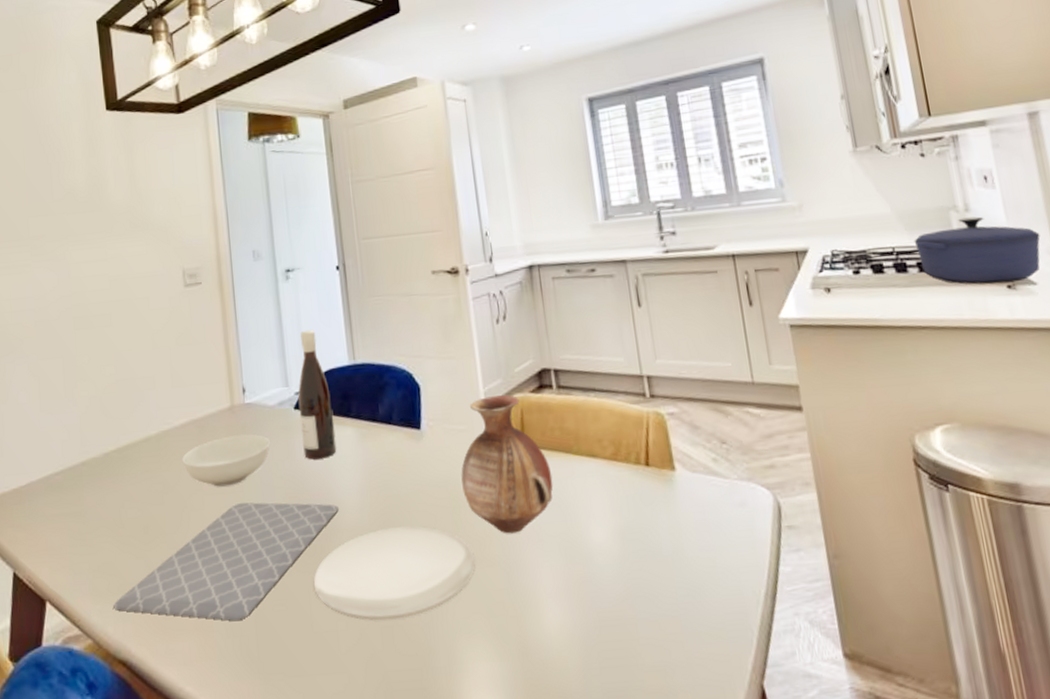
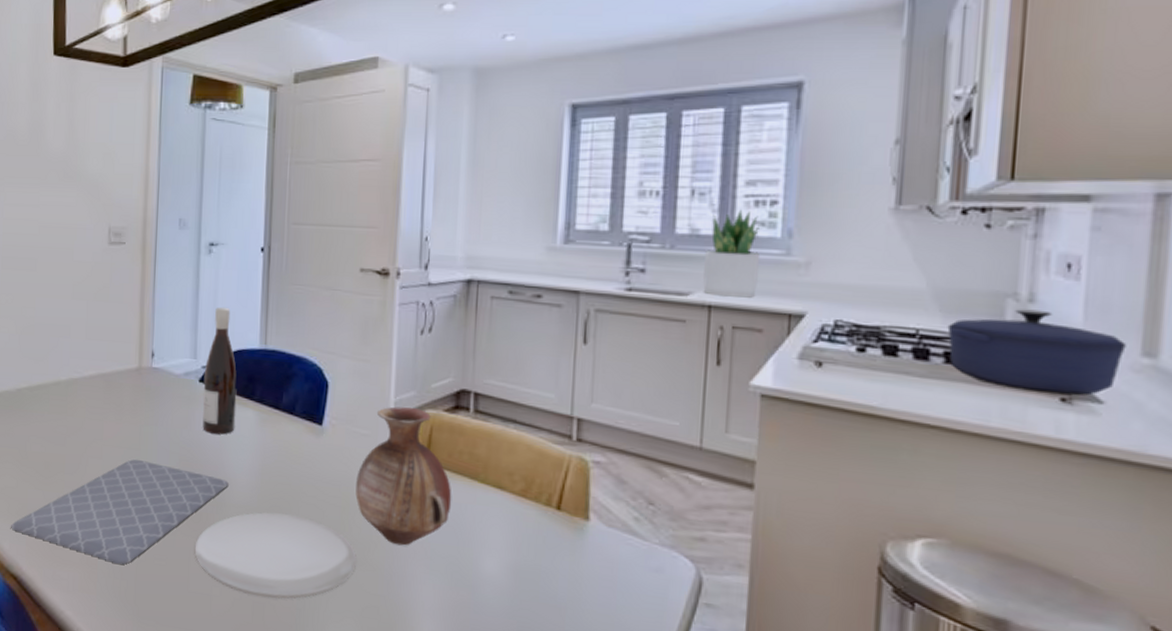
bowl: present [182,434,270,487] -> none [87,395,171,442]
planter: none [719,168,766,246] -> present [703,209,761,298]

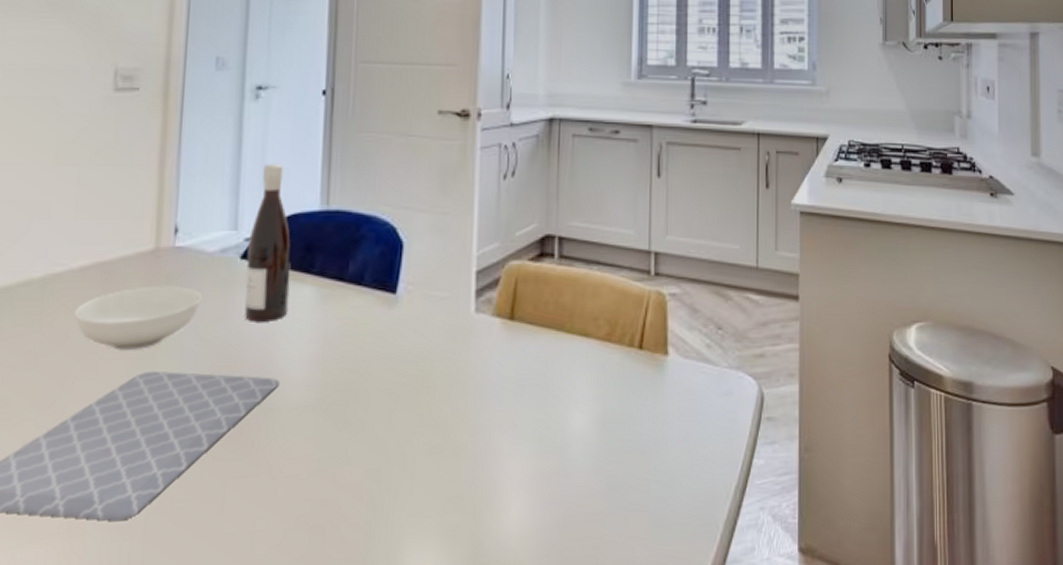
bowl: none [87,395,171,442] -> present [74,285,202,350]
plate: present [194,512,356,599] -> none [231,406,437,520]
vase: present [355,406,452,546] -> none [435,261,539,419]
planter: present [703,209,761,298] -> none [753,45,793,124]
cooking pot: present [947,309,1127,396] -> none [921,124,1023,191]

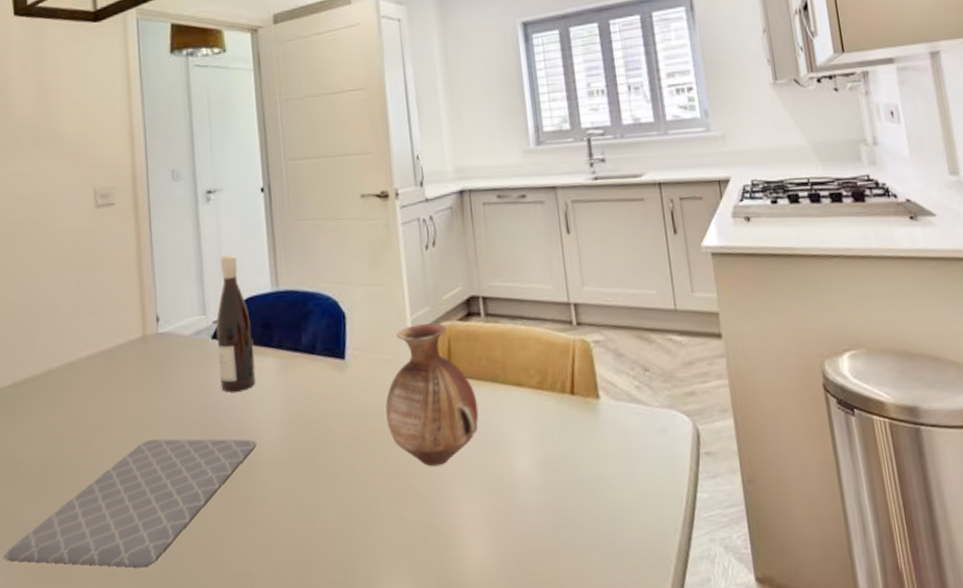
bowl: present [74,285,202,350] -> none [87,365,185,423]
vase: none [435,261,539,419] -> present [385,323,479,467]

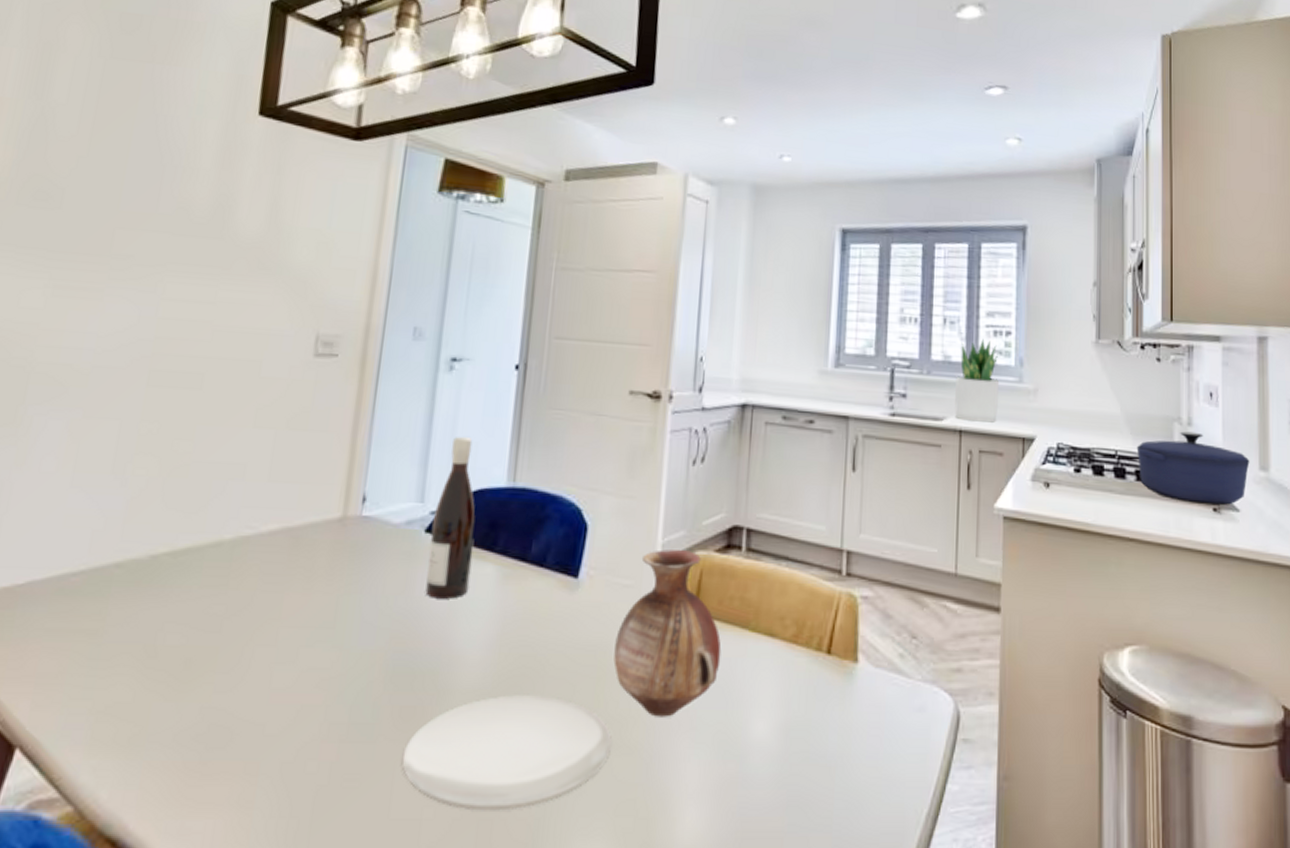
placemat: present [4,438,256,568] -> none [116,642,456,795]
plate: none [227,460,398,562] -> present [401,695,612,811]
planter: none [647,97,691,174] -> present [955,338,999,423]
cooking pot: none [827,149,940,216] -> present [1136,431,1250,506]

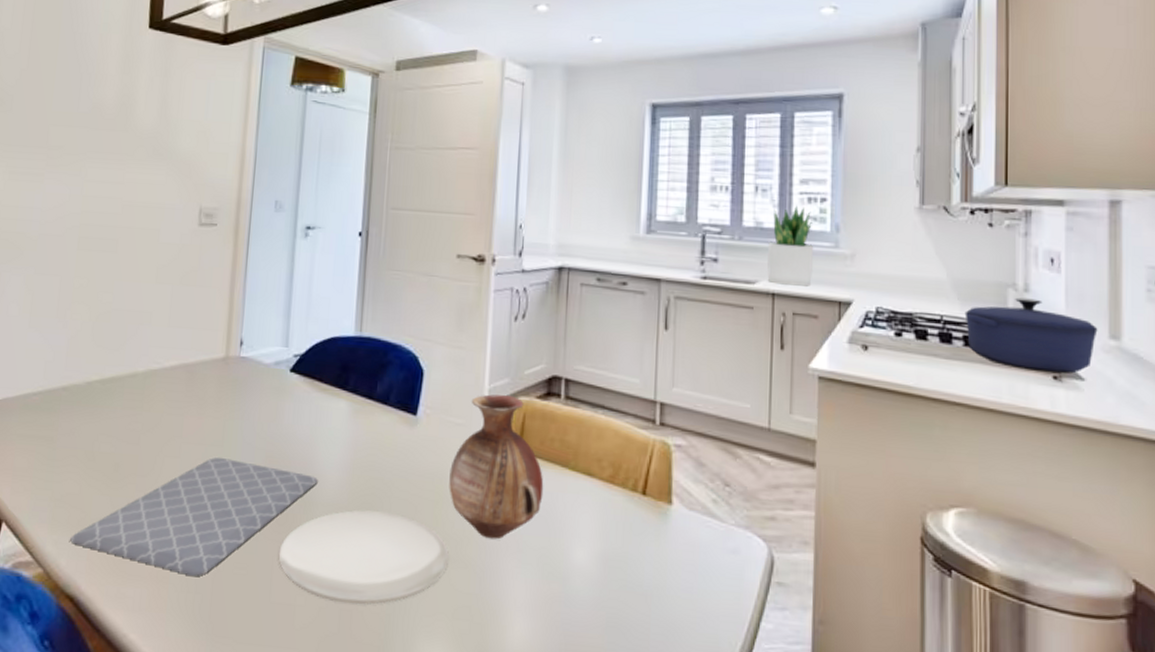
placemat: none [116,642,456,795] -> present [70,457,318,576]
bottle: present [425,436,476,599] -> none [292,292,330,428]

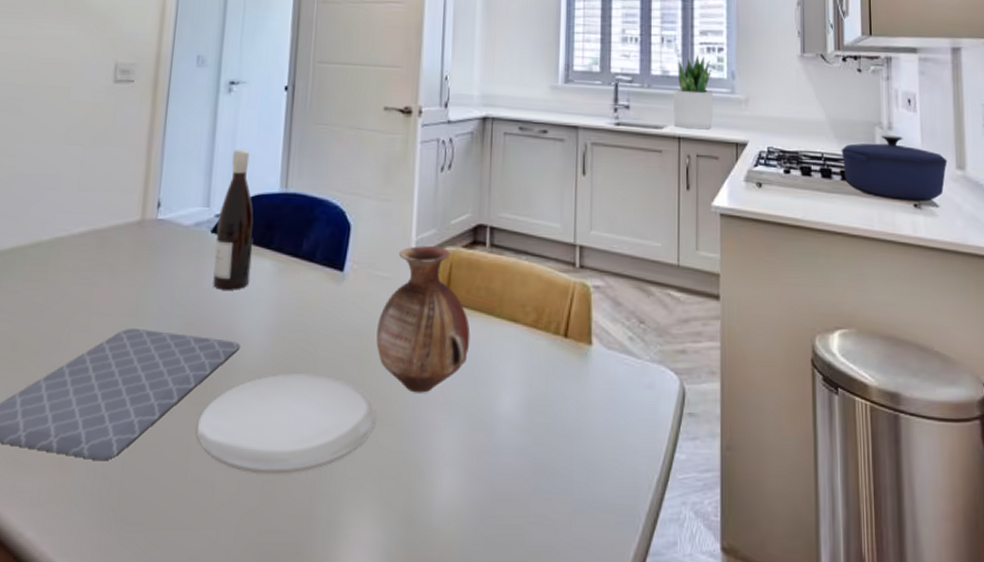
bottle: none [292,292,330,428] -> present [213,149,254,290]

